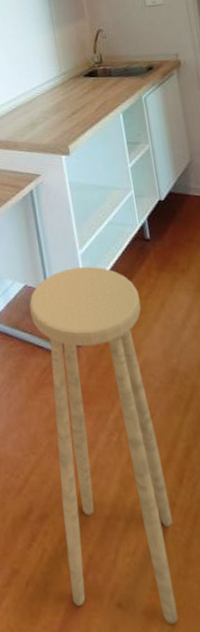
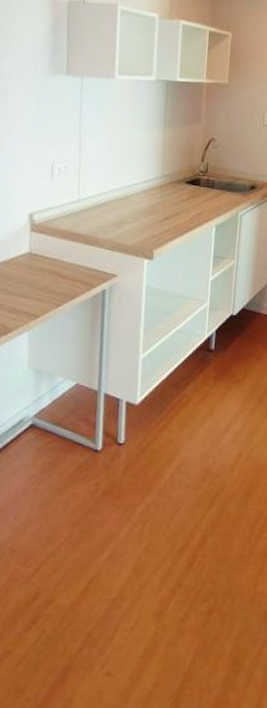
stool: present [29,267,178,624] -> none [63,371,191,684]

